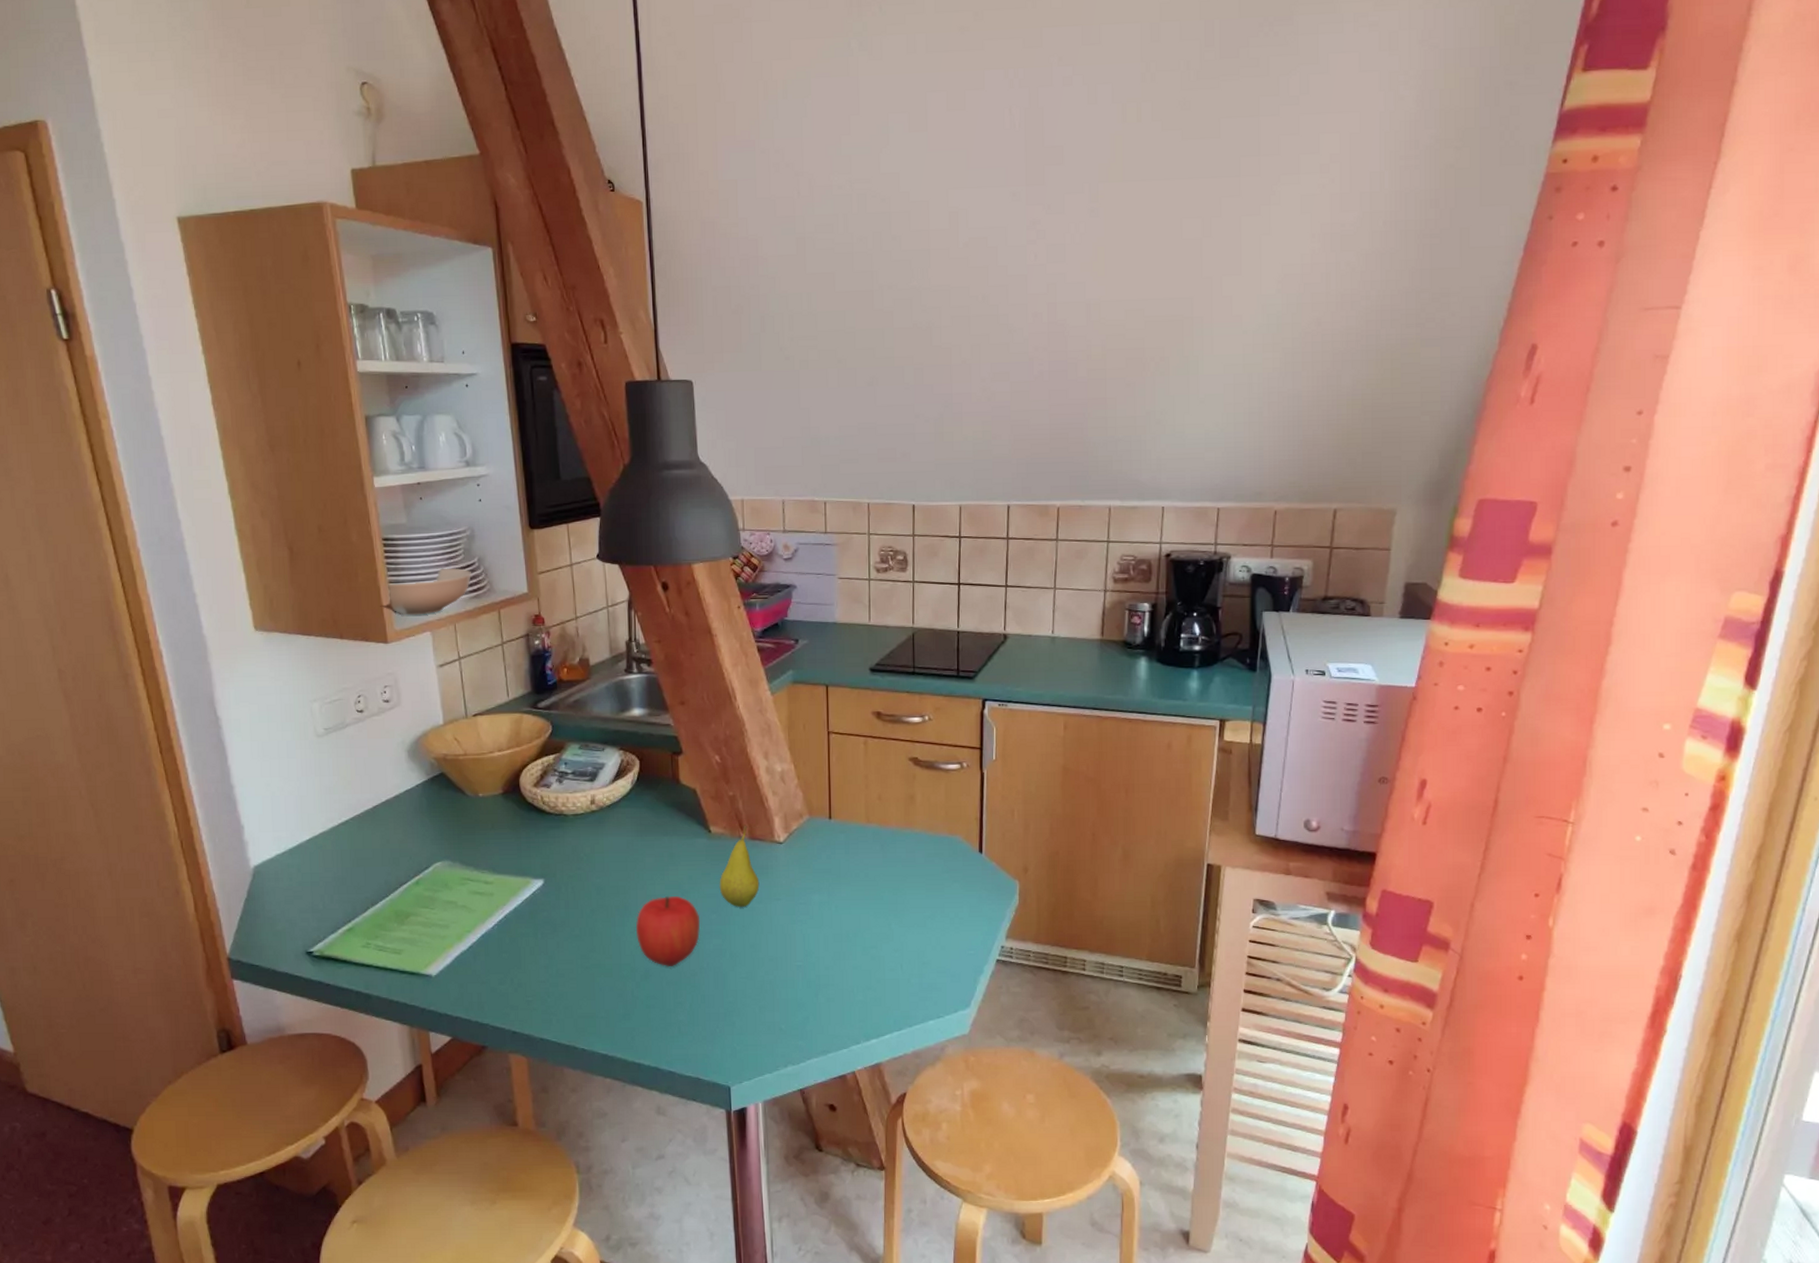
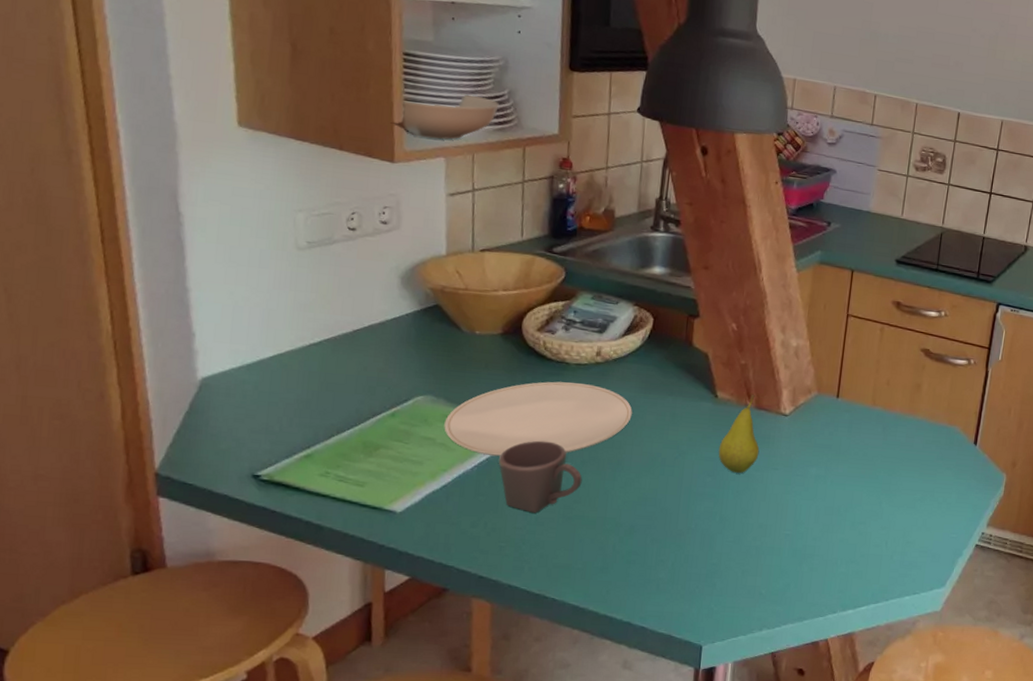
plate: none [463,833,632,914] -> present [444,381,633,457]
mug: none [515,893,594,966] -> present [498,440,582,513]
fruit: present [636,896,701,967] -> none [626,455,695,525]

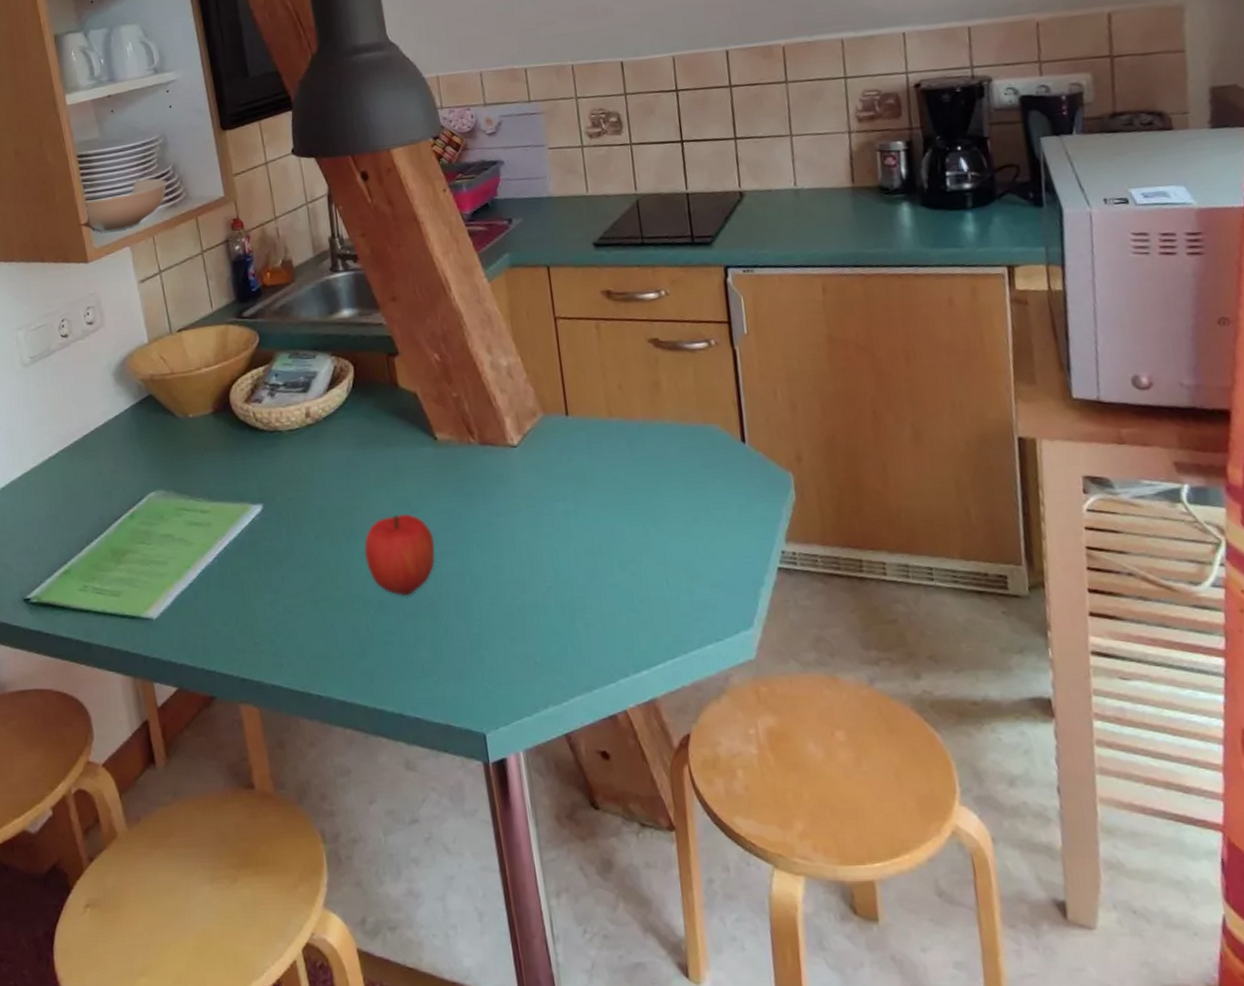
plate: present [444,381,633,457] -> none [178,450,355,545]
mug: present [498,440,582,513] -> none [235,519,320,601]
fruit: none [626,455,695,525] -> present [364,514,435,597]
fruit: present [718,394,760,473] -> none [451,428,496,523]

